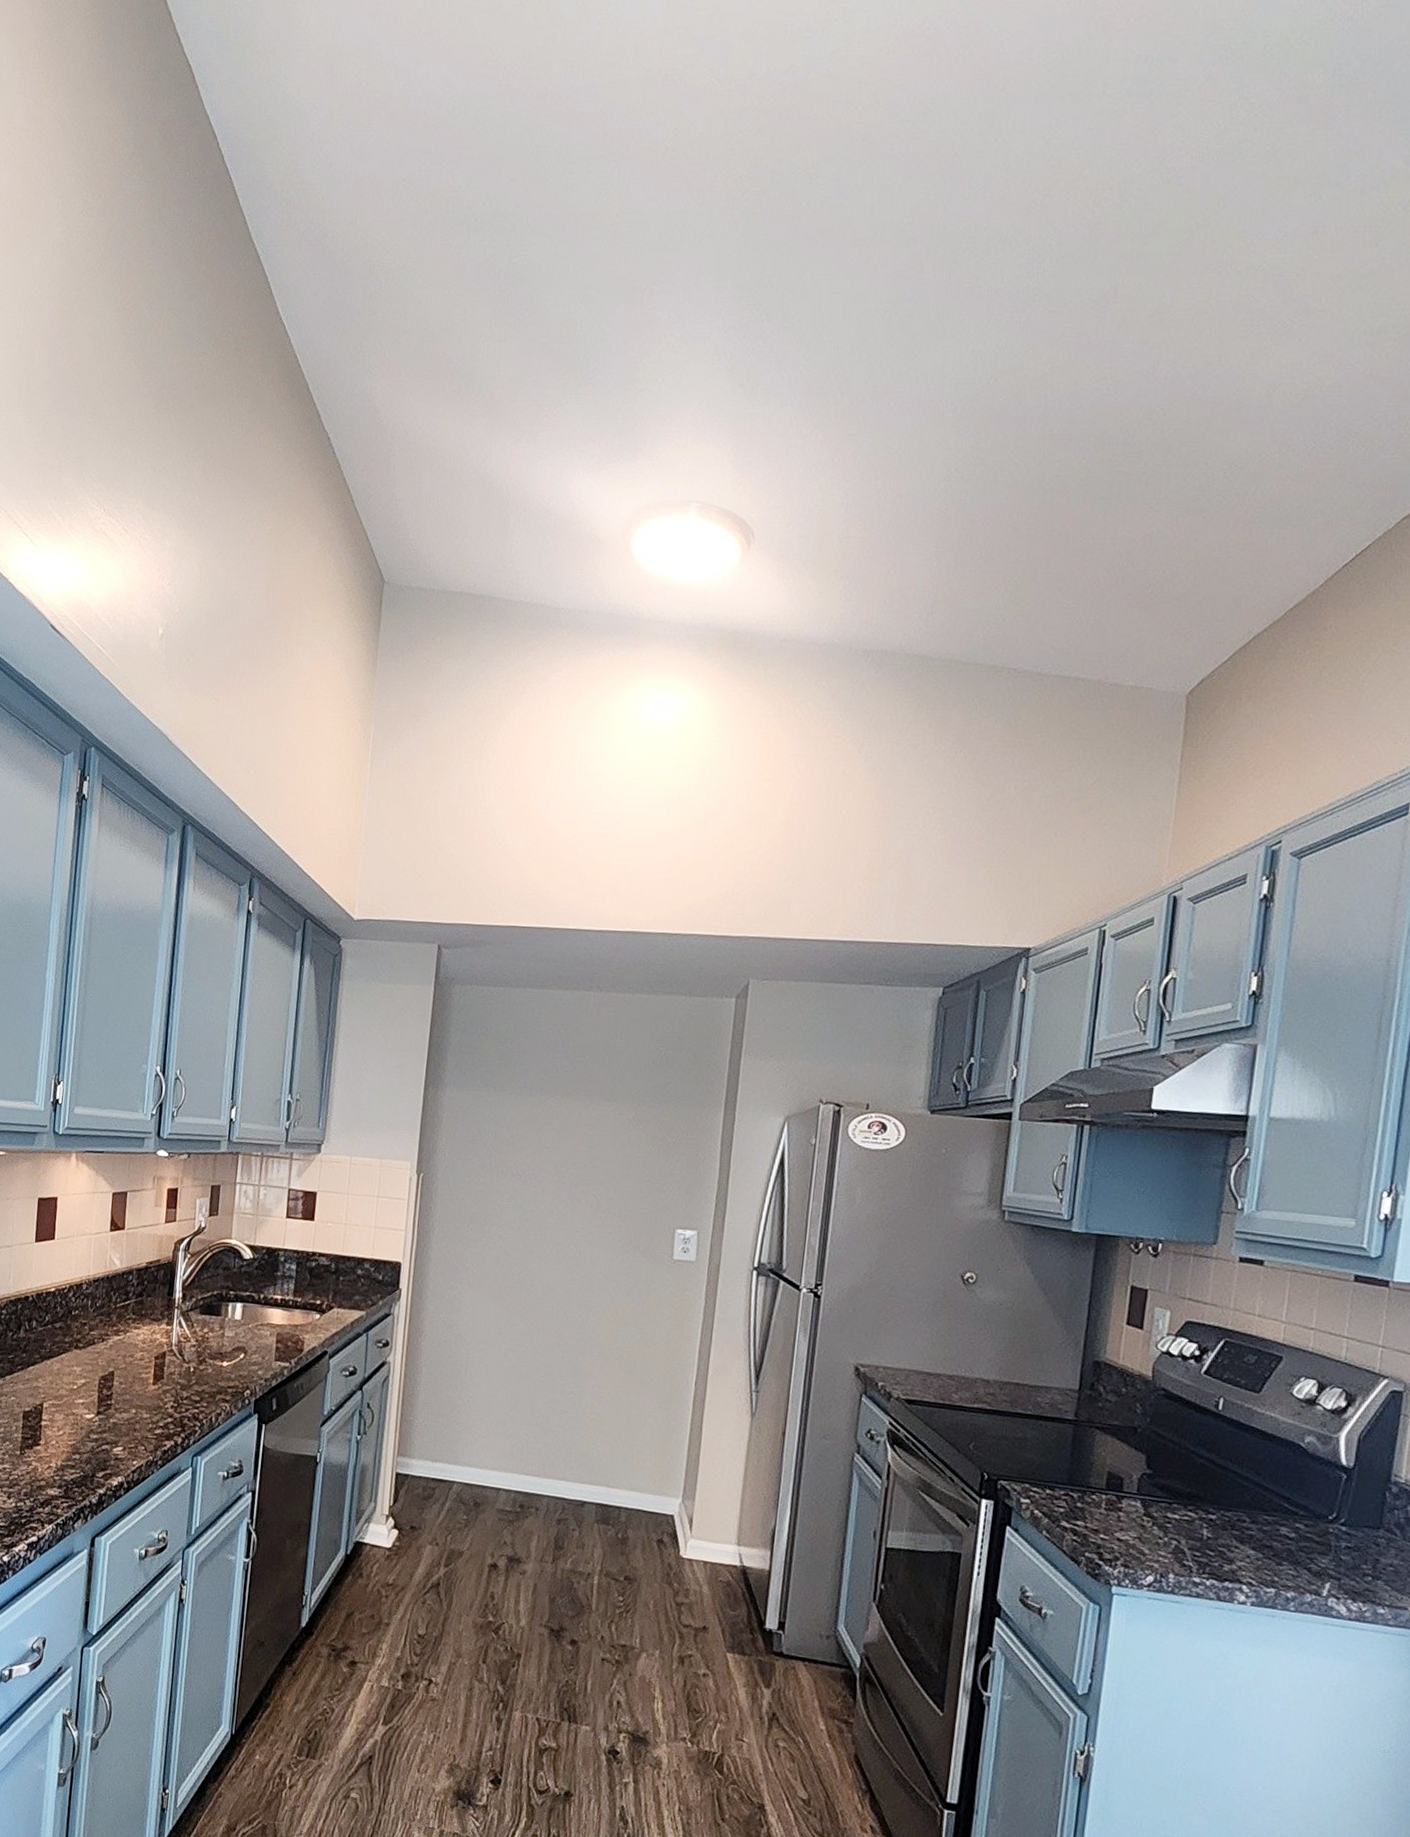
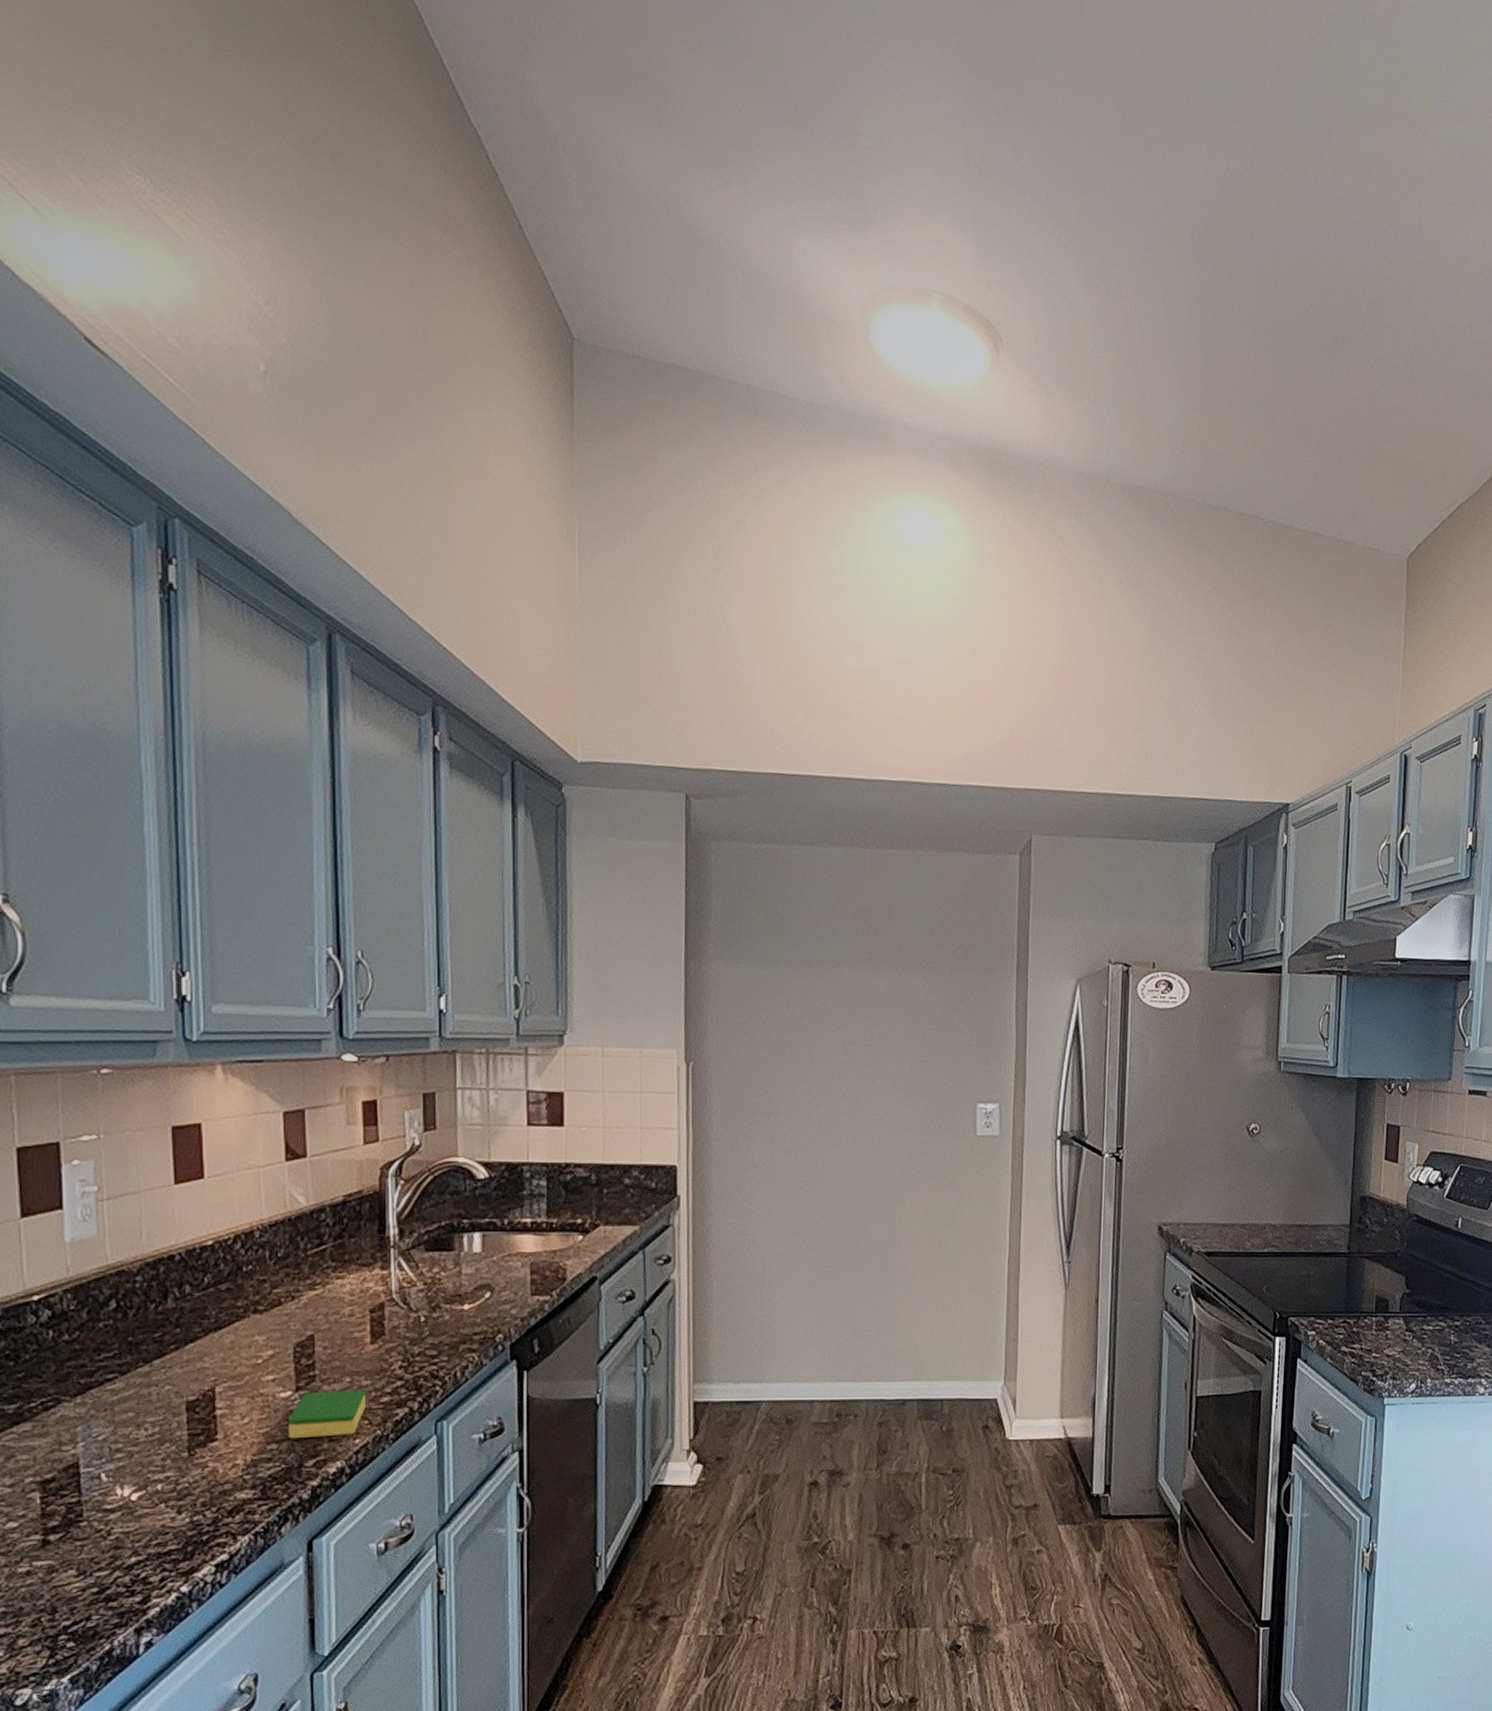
dish sponge: none [88,1417,145,1457] -> present [287,1389,367,1439]

